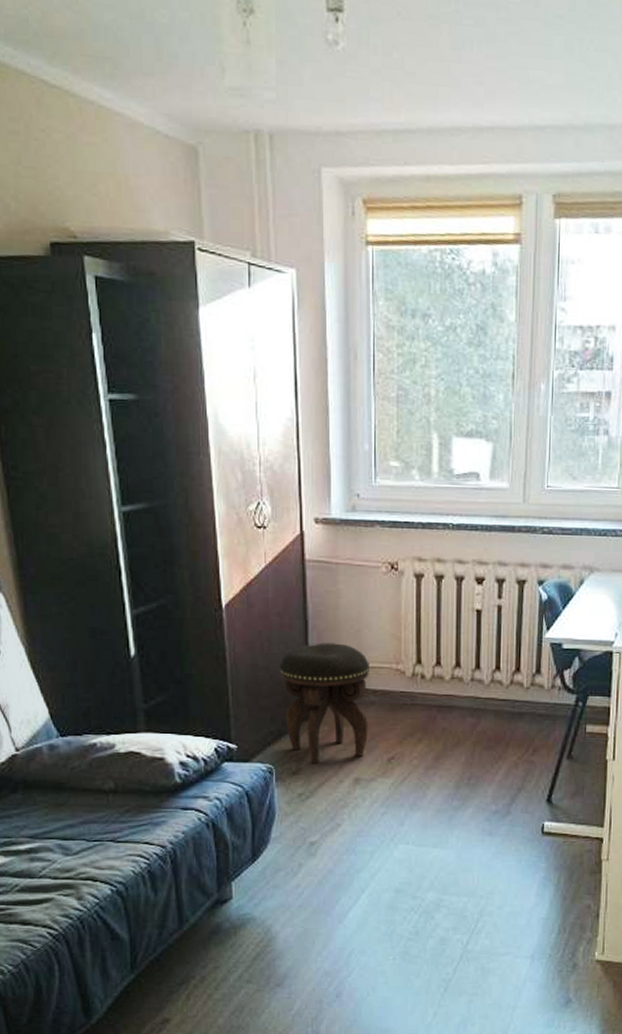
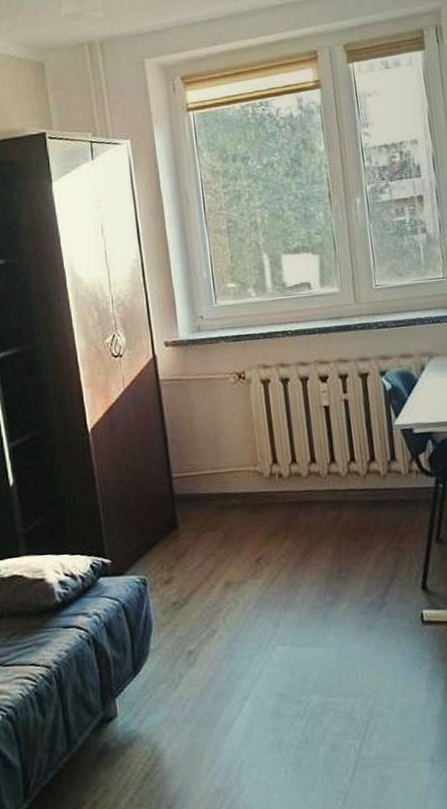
footstool: present [279,643,369,764] -> none [144,452,234,572]

